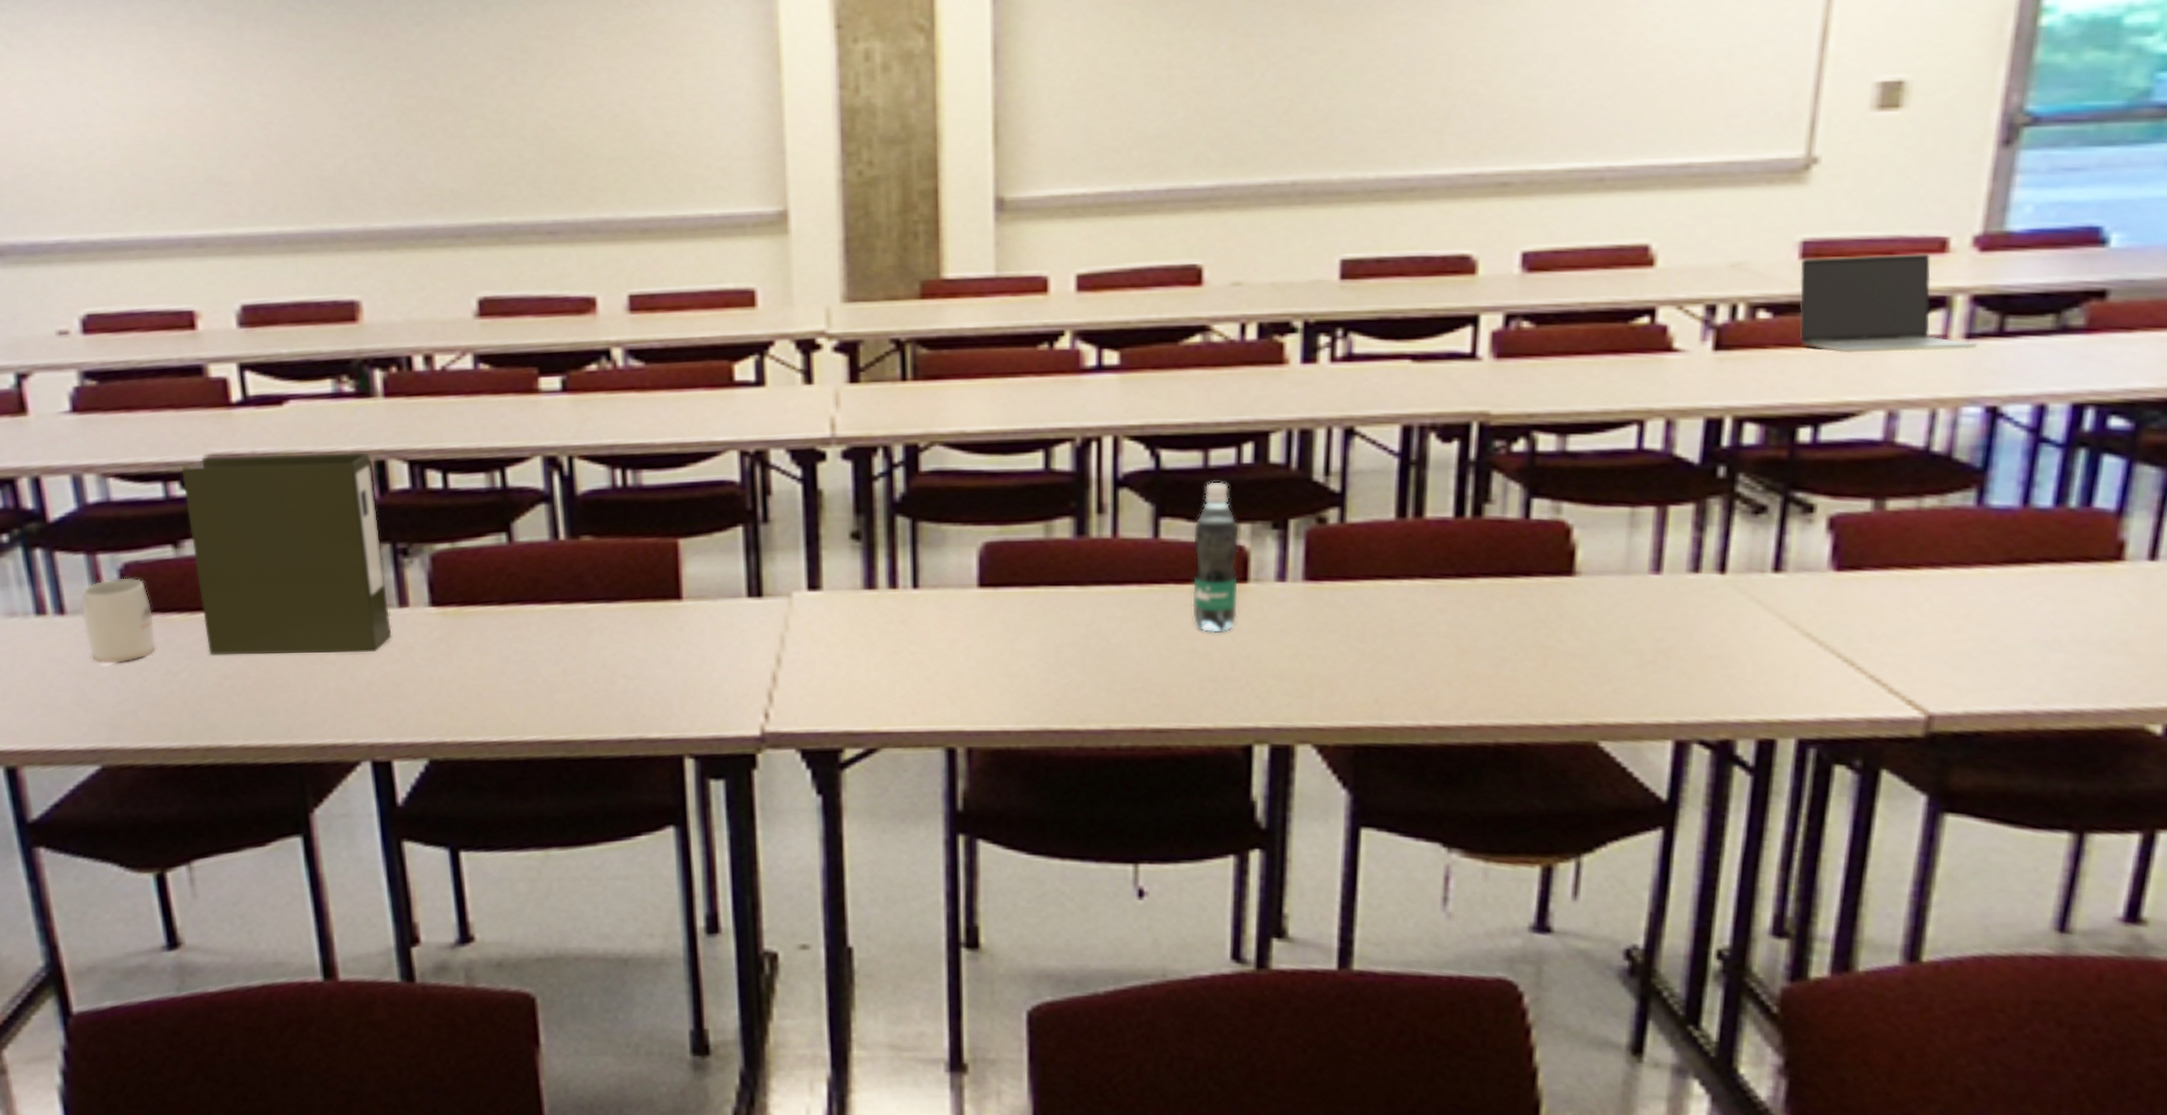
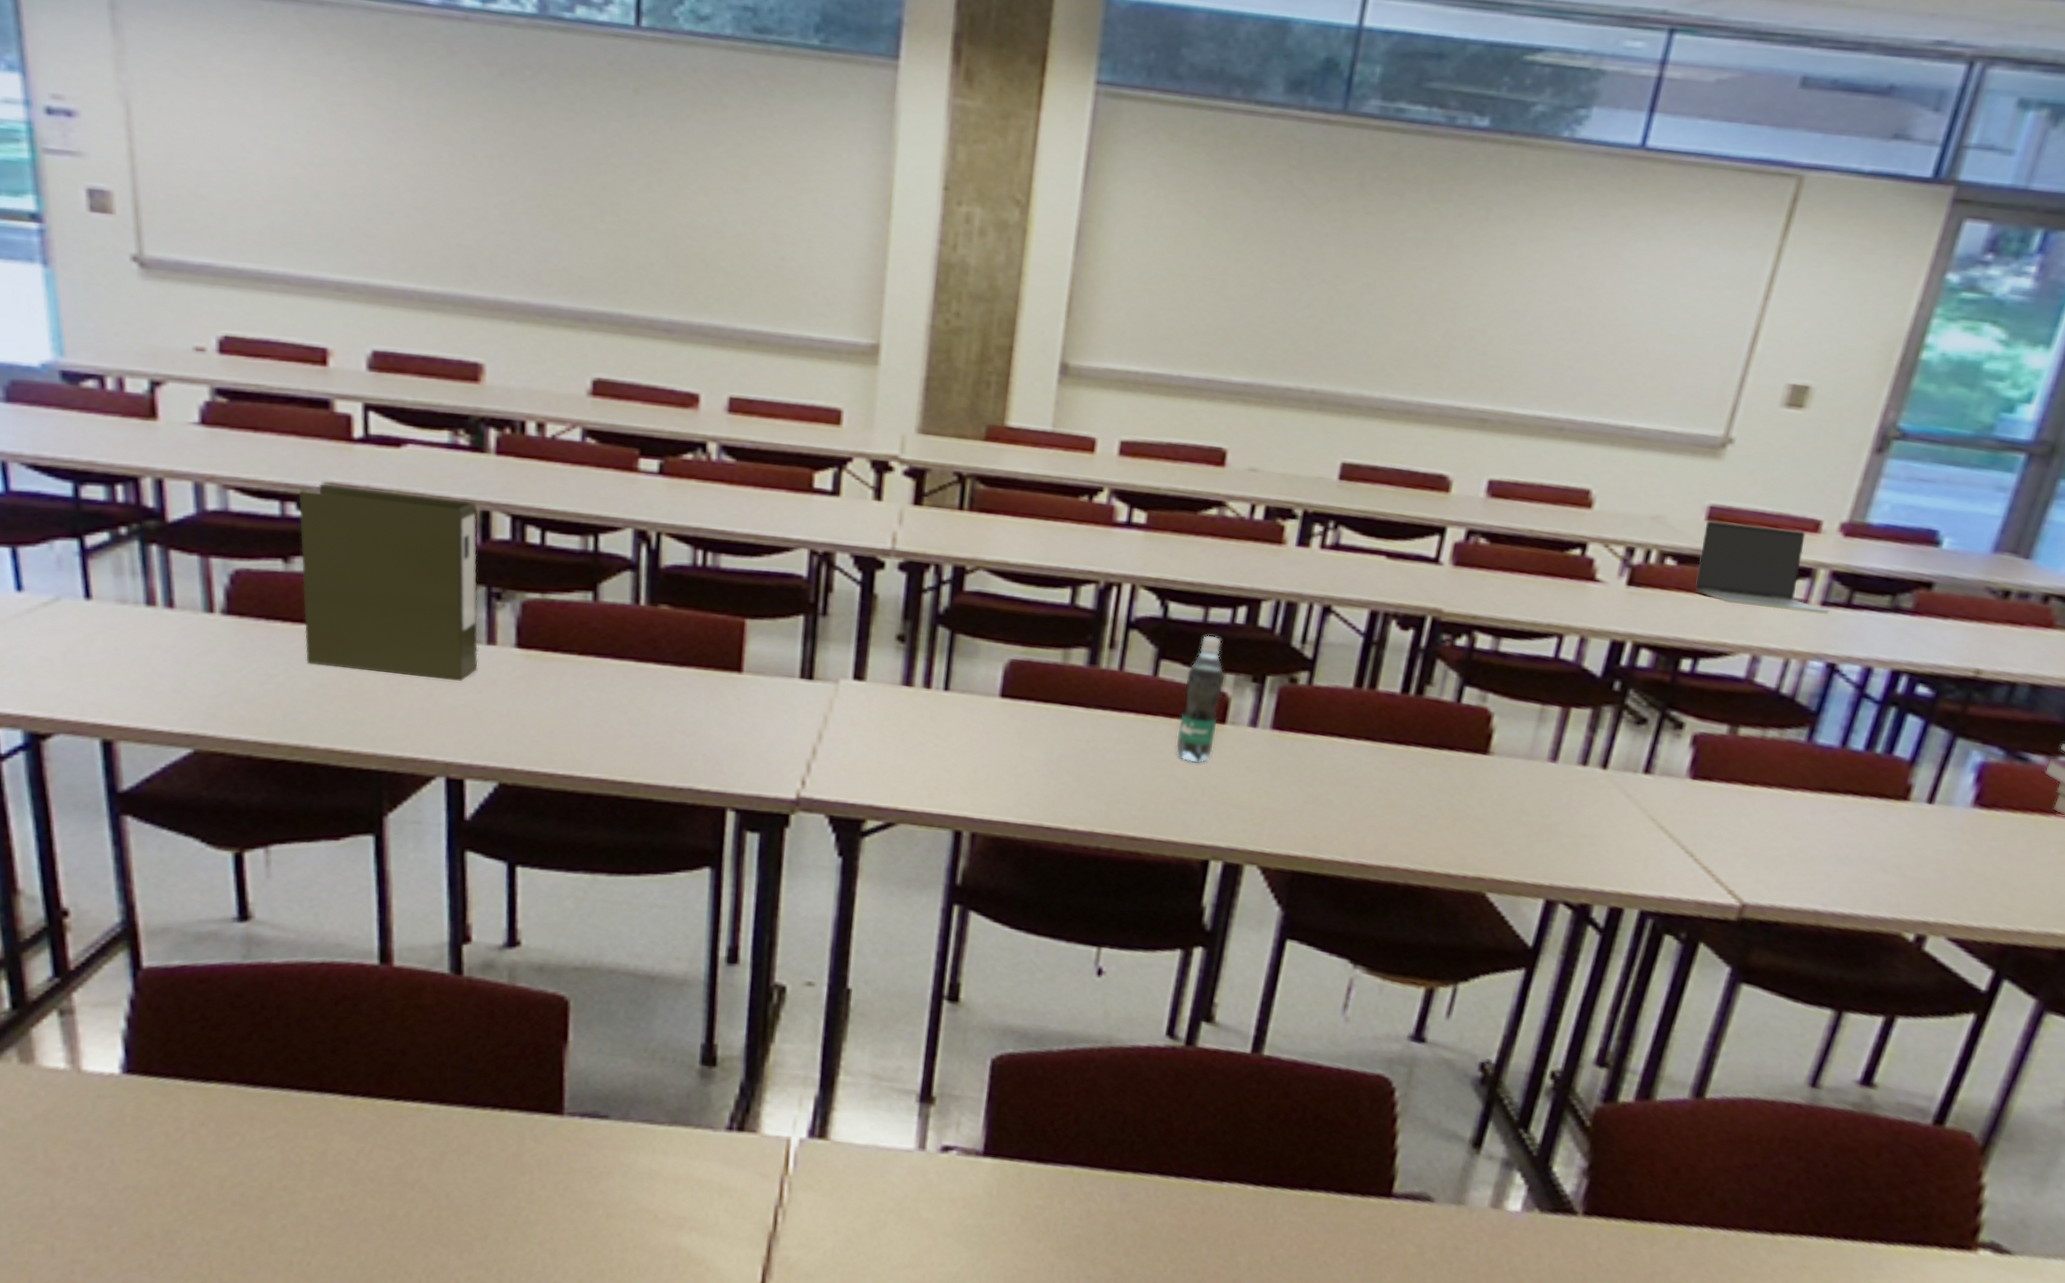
mug: present [81,577,156,664] -> none [189,581,258,660]

